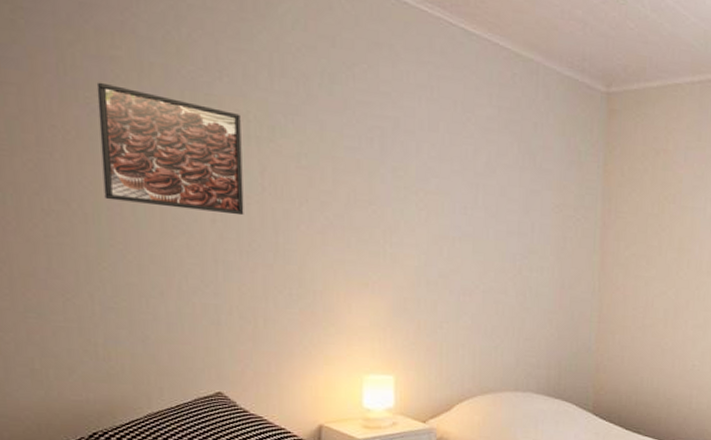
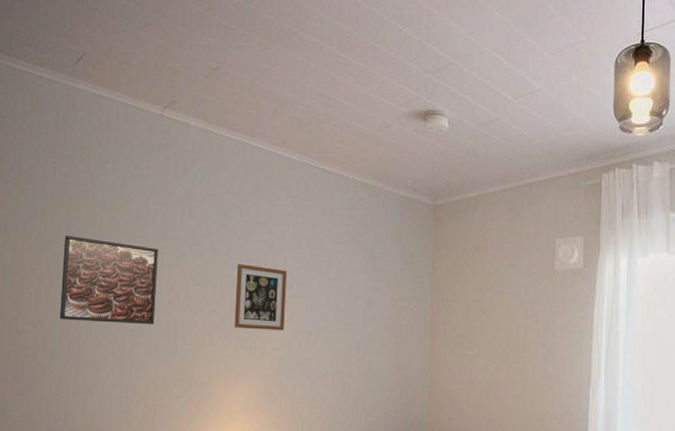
picture frame: none [353,145,421,234] -> present [234,264,288,331]

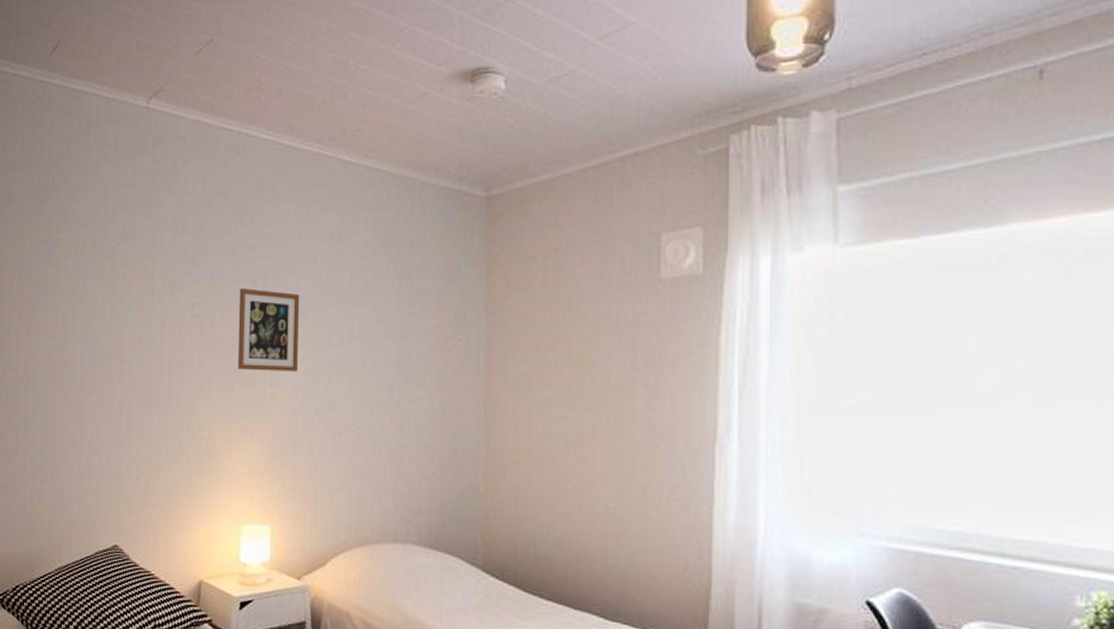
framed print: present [59,235,158,325] -> none [42,262,148,368]

